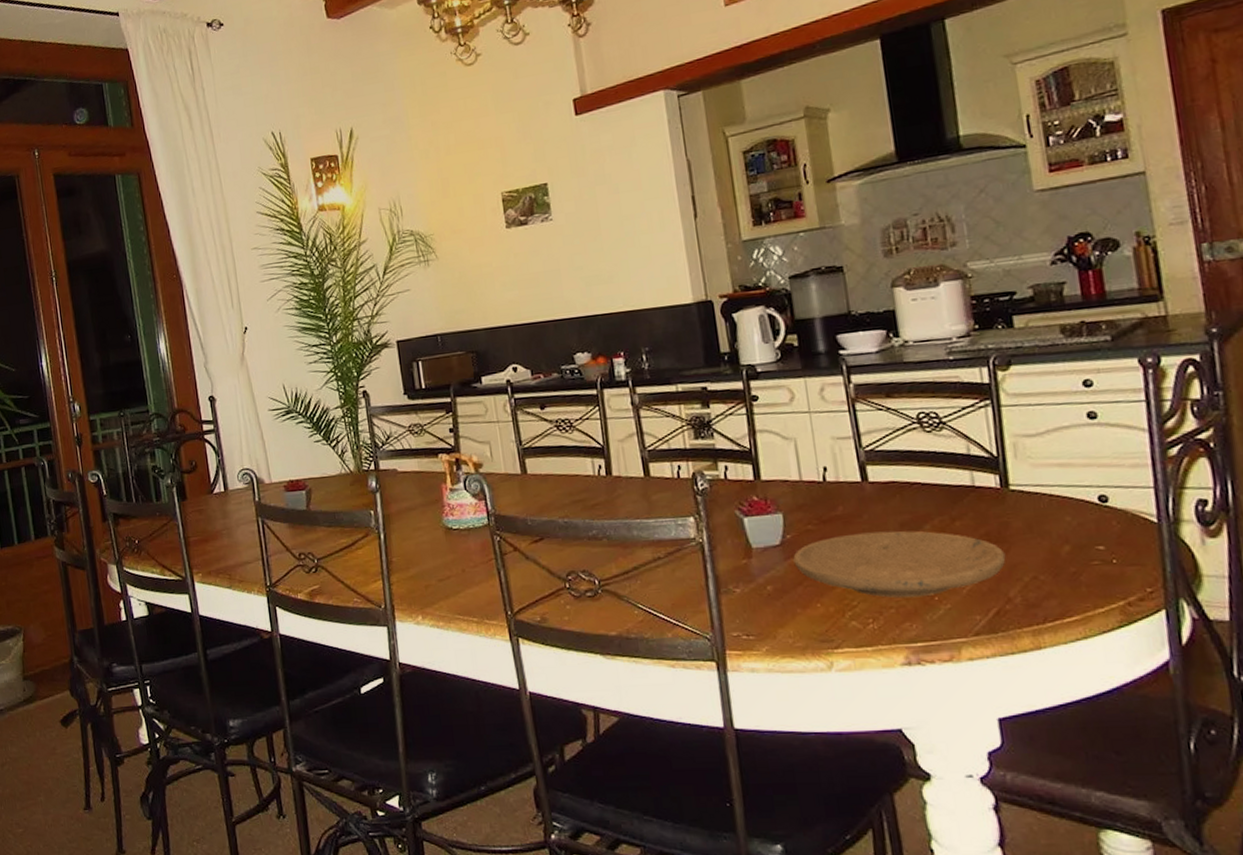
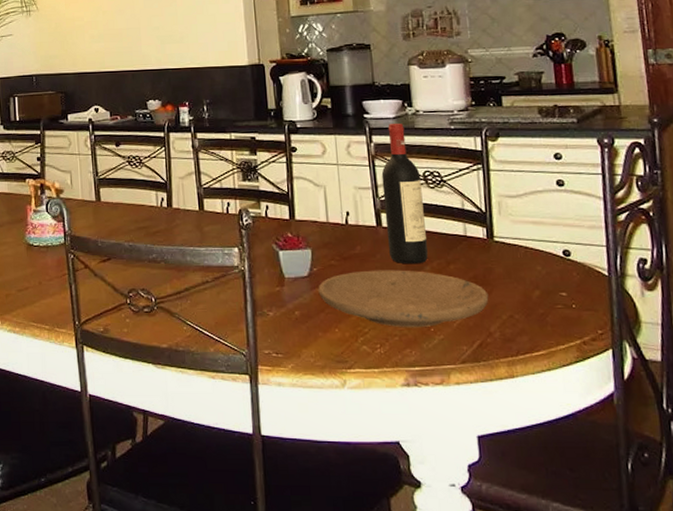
wine bottle: none [864,358,927,524] -> present [381,123,428,264]

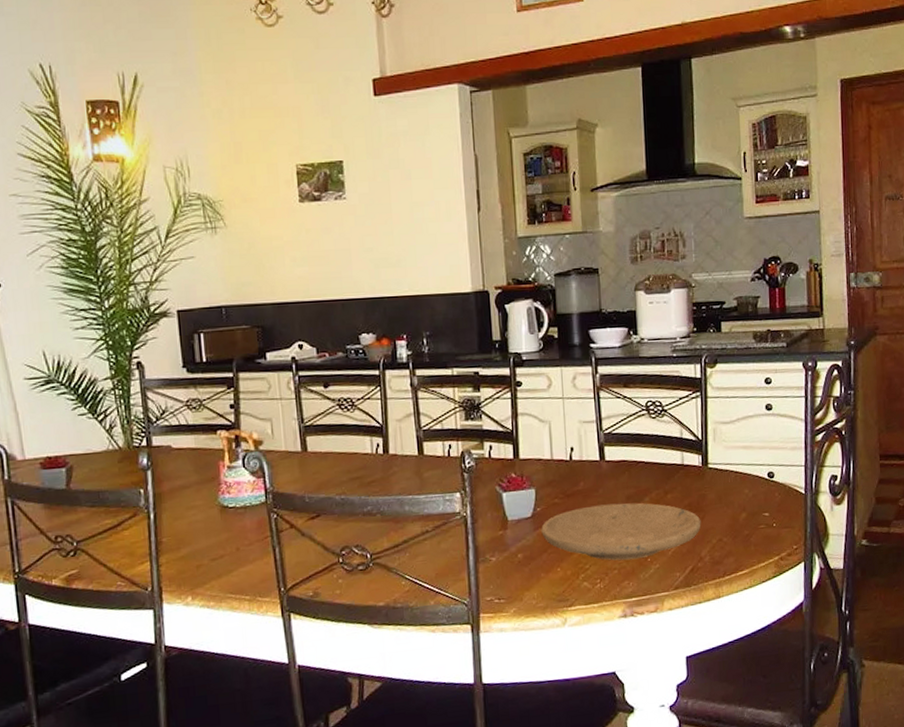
wine bottle: present [381,123,428,264] -> none [606,352,647,497]

